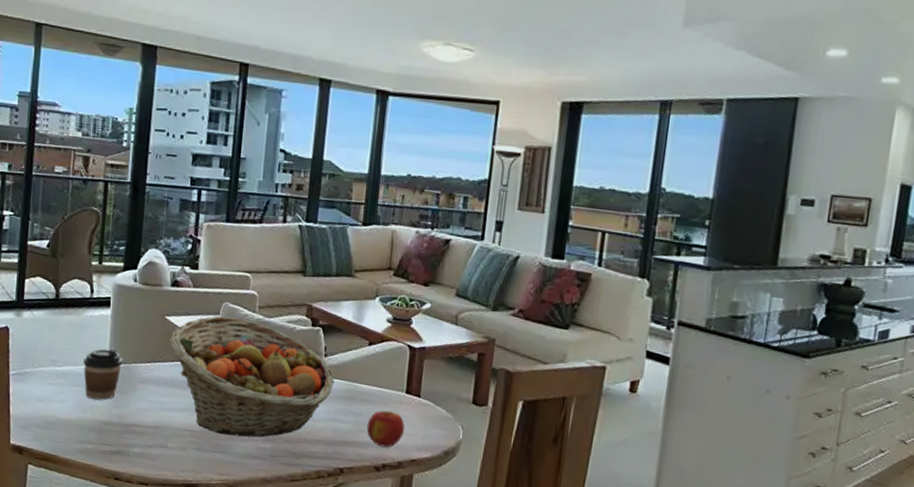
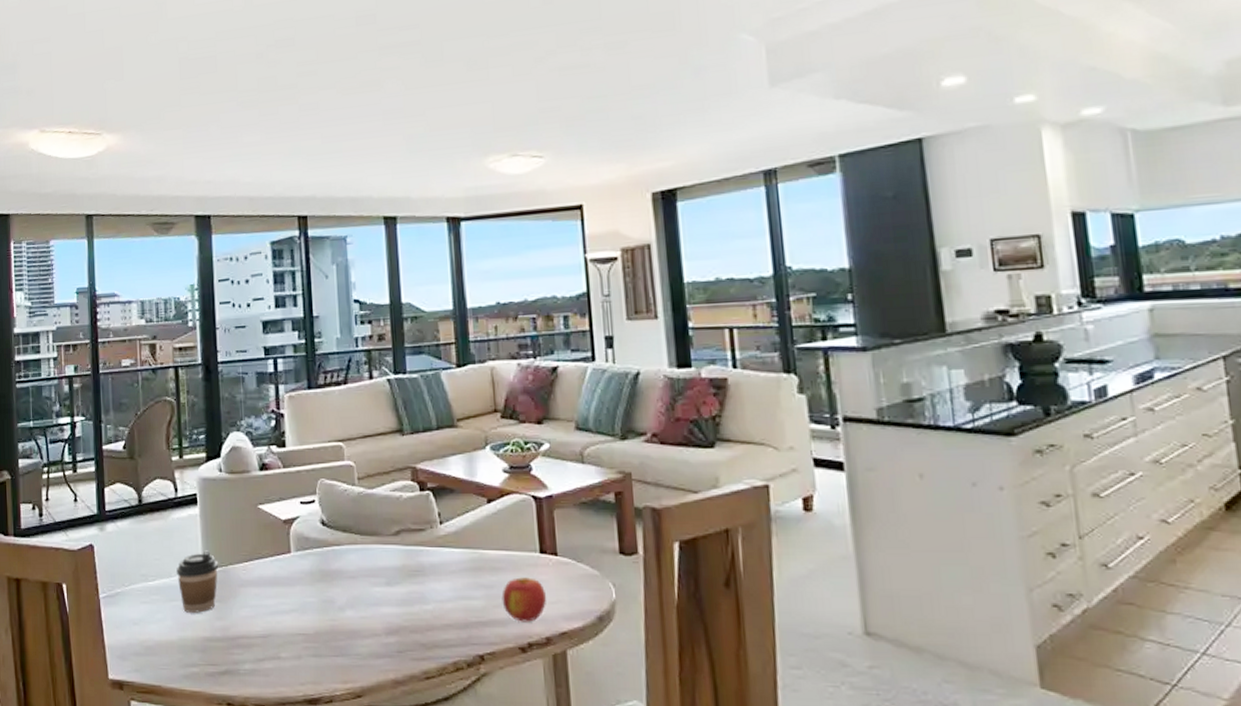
fruit basket: present [169,315,335,438] -> none [266,494,456,634]

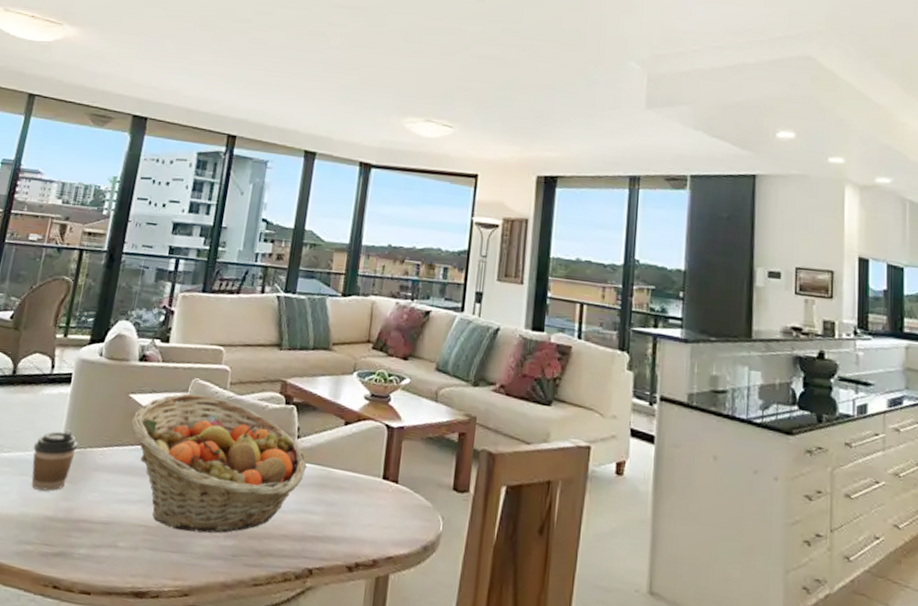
fruit basket: none [266,494,456,634] -> present [131,393,307,534]
apple: present [501,577,547,622] -> none [339,499,381,543]

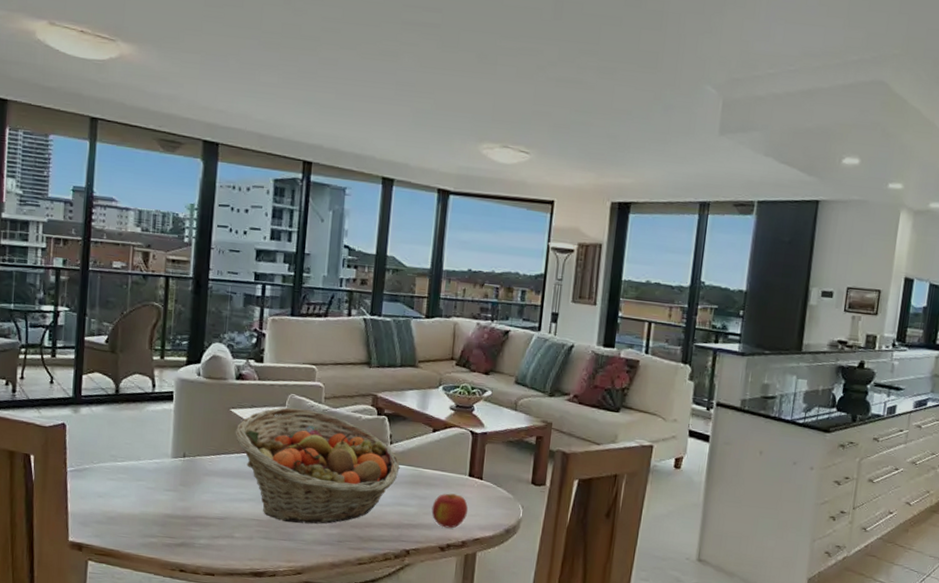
coffee cup: present [31,430,78,491] -> none [146,441,187,493]
apple: none [339,499,381,543] -> present [431,493,469,529]

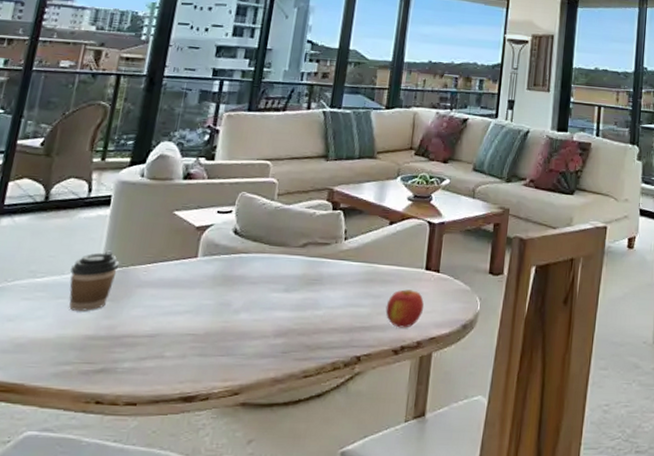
coffee cup: none [146,441,187,493] -> present [69,250,120,311]
fruit basket: present [235,407,400,524] -> none [176,206,354,335]

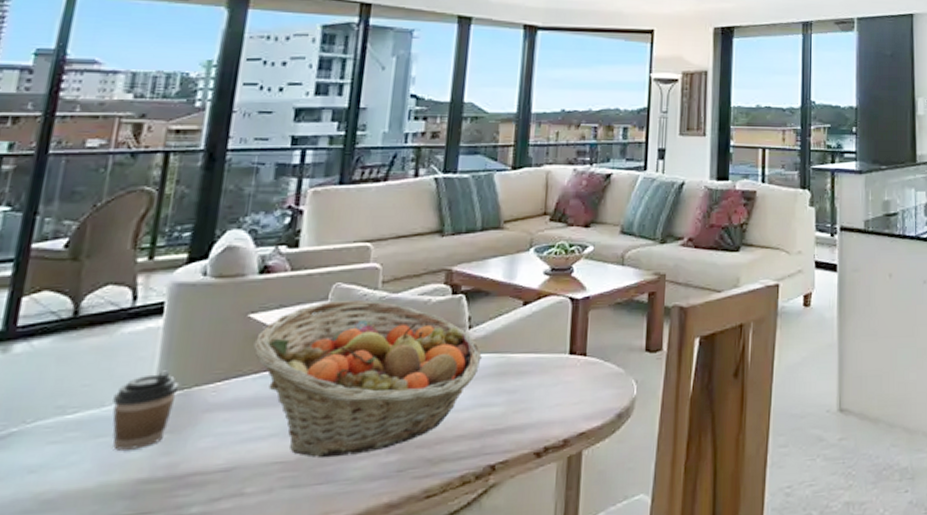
fruit basket: none [176,206,354,335] -> present [253,300,482,459]
apple: present [385,289,425,328] -> none [523,379,570,426]

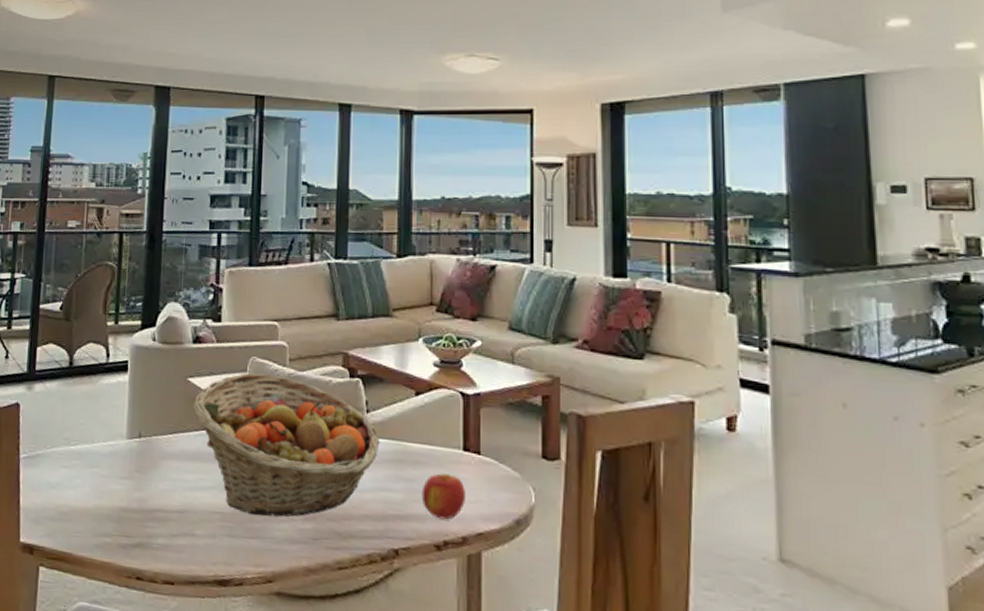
coffee cup: present [112,370,180,451] -> none [100,419,143,482]
apple: none [523,379,570,426] -> present [421,473,467,520]

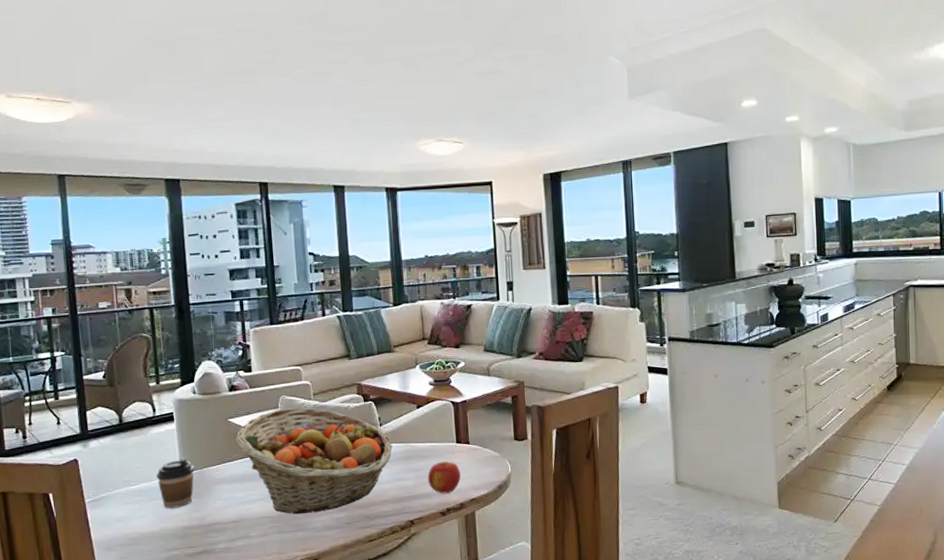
coffee cup: none [100,419,143,482] -> present [156,457,195,508]

